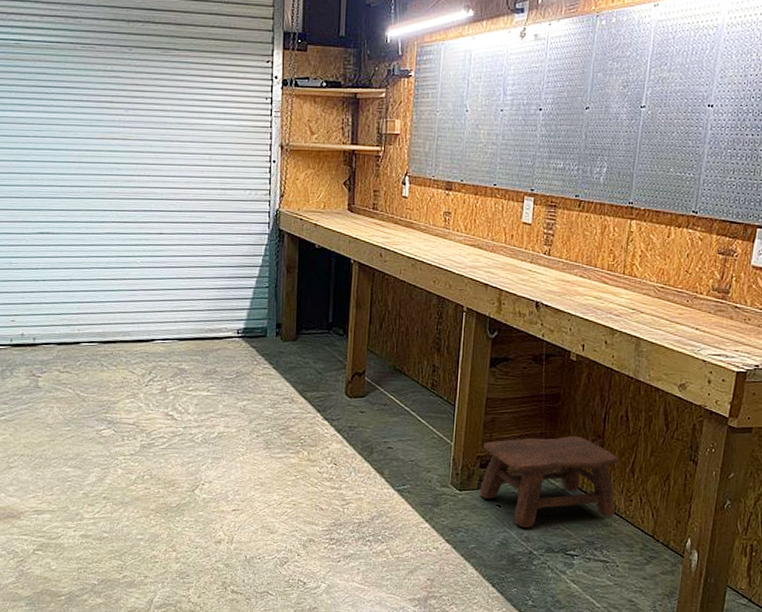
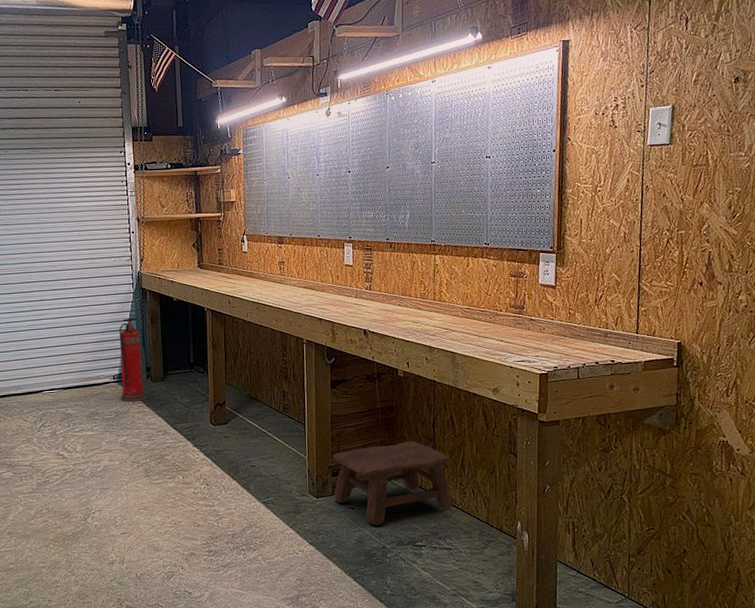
fire extinguisher: none [243,263,274,362] -> present [119,318,146,402]

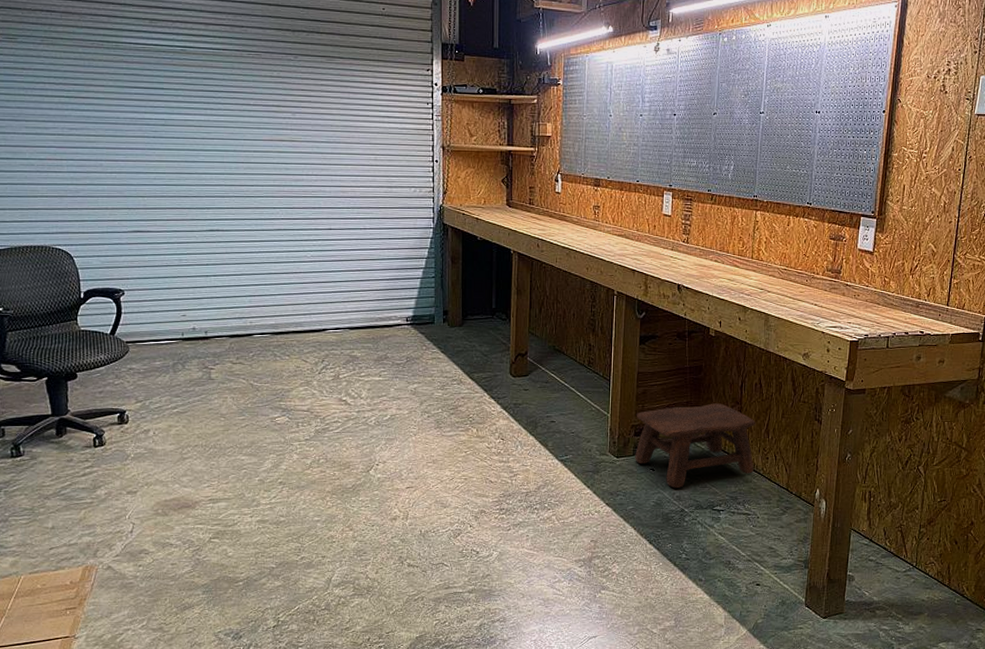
fire extinguisher: present [119,318,146,402] -> none [412,255,442,347]

